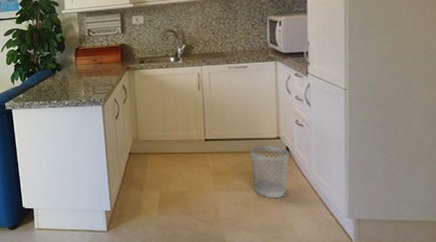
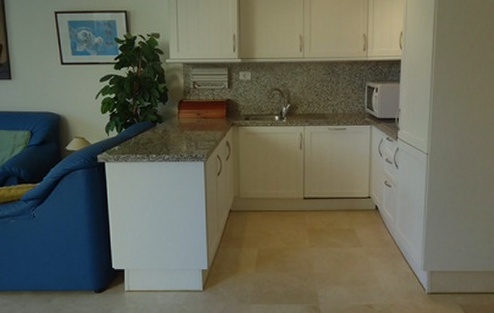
wastebasket: present [250,146,290,199] -> none [344,205,378,254]

